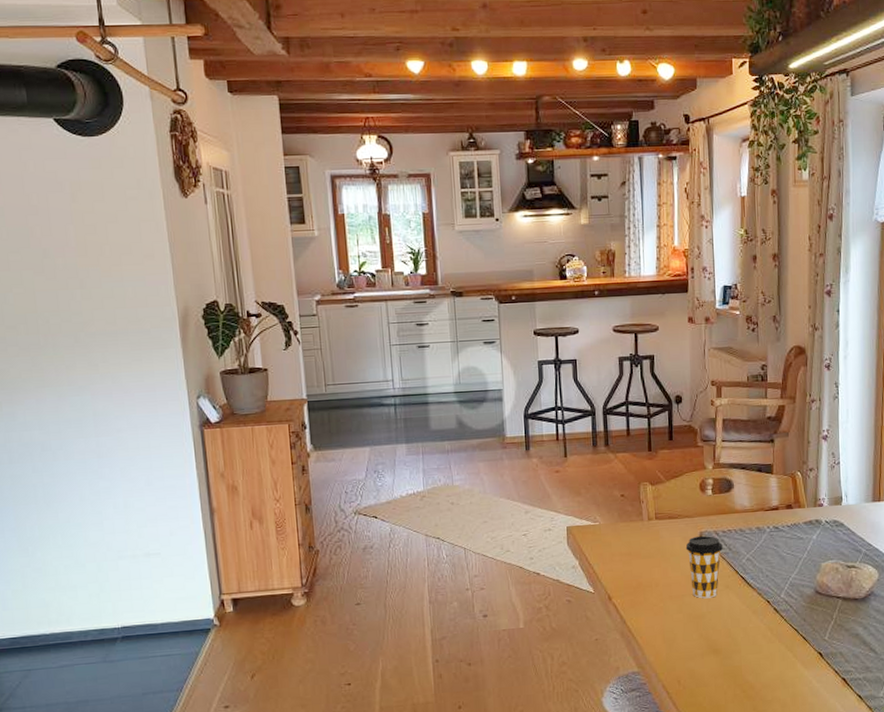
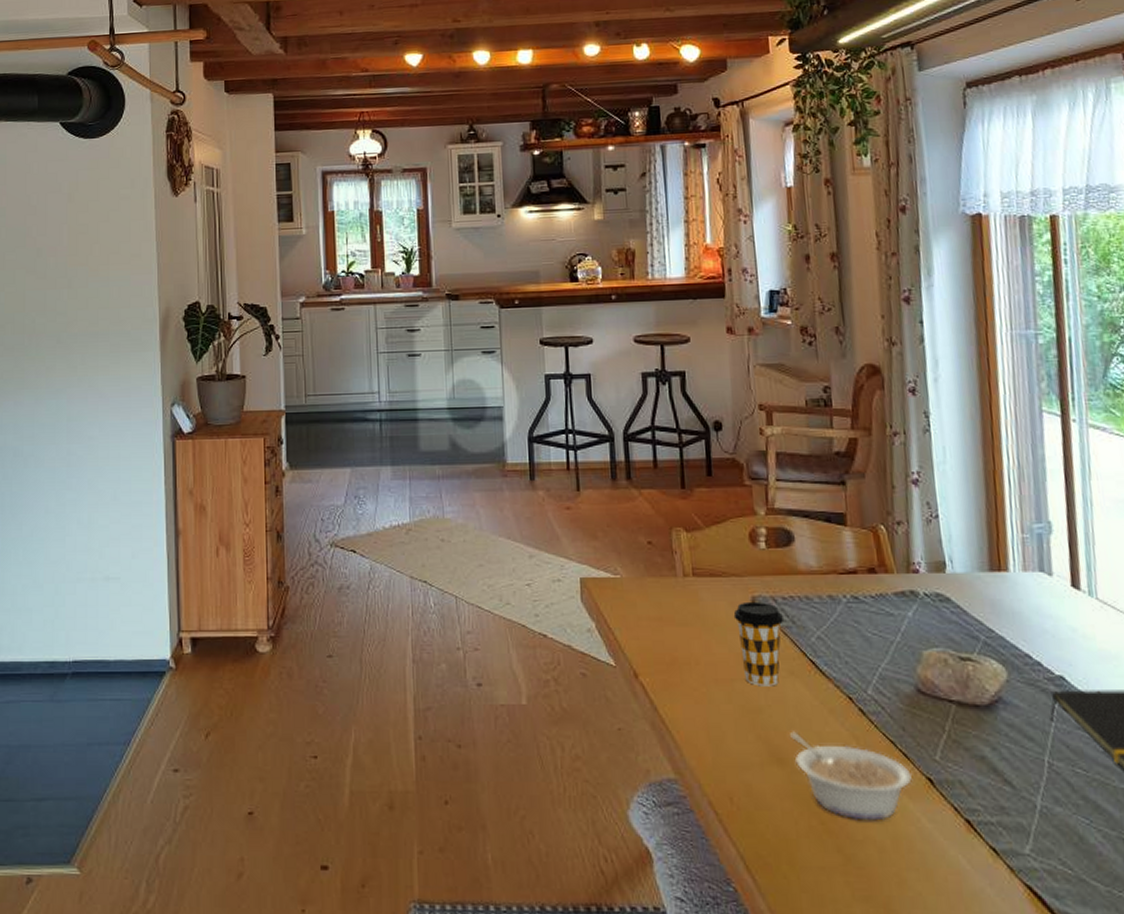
legume: none [723,630,809,687] -> present [789,733,913,821]

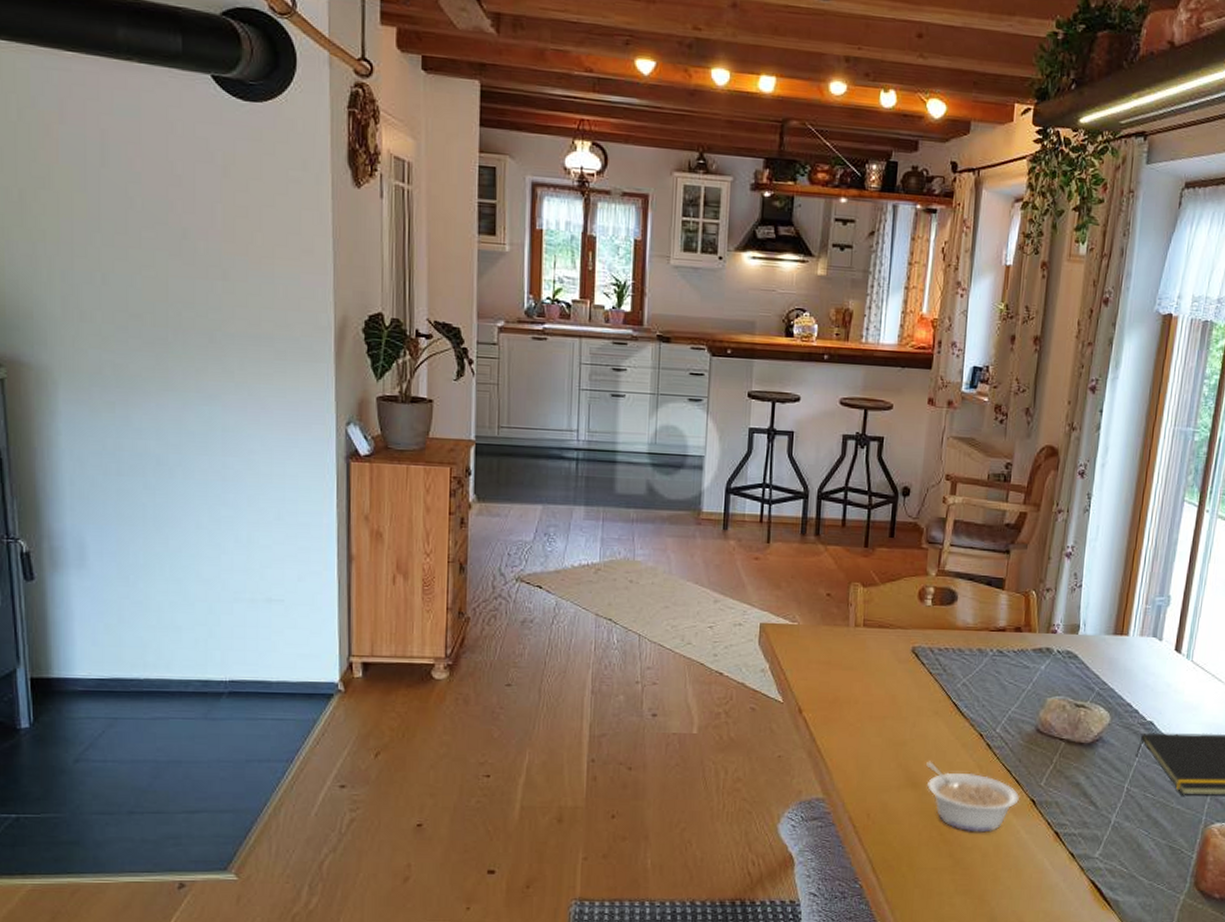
coffee cup: present [733,601,783,687] -> none [894,651,937,724]

